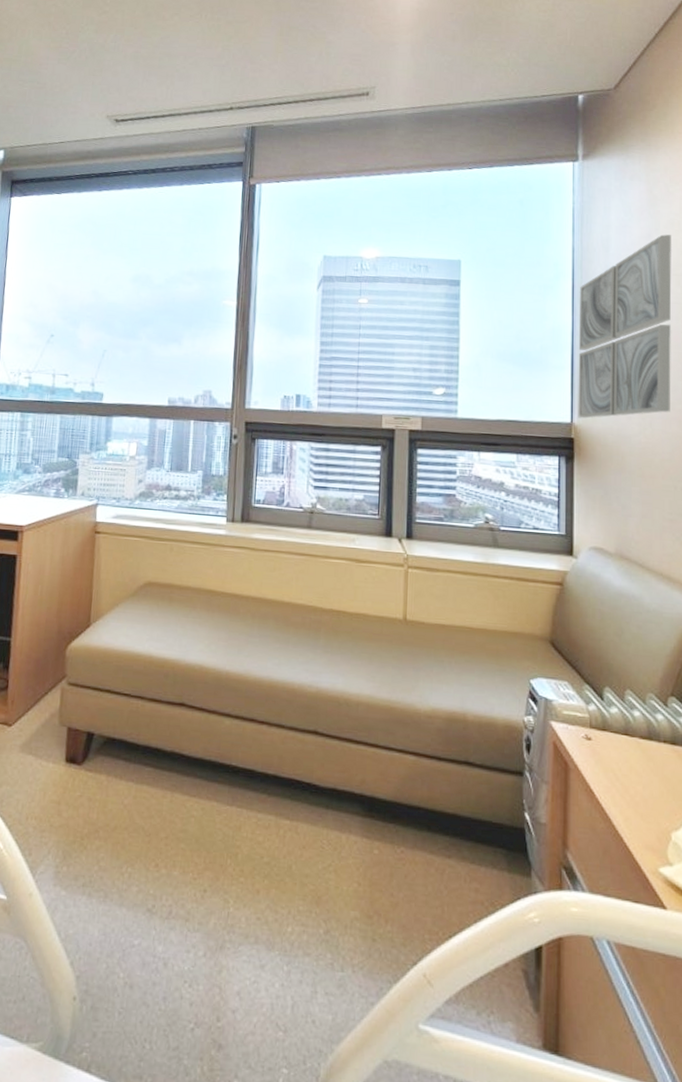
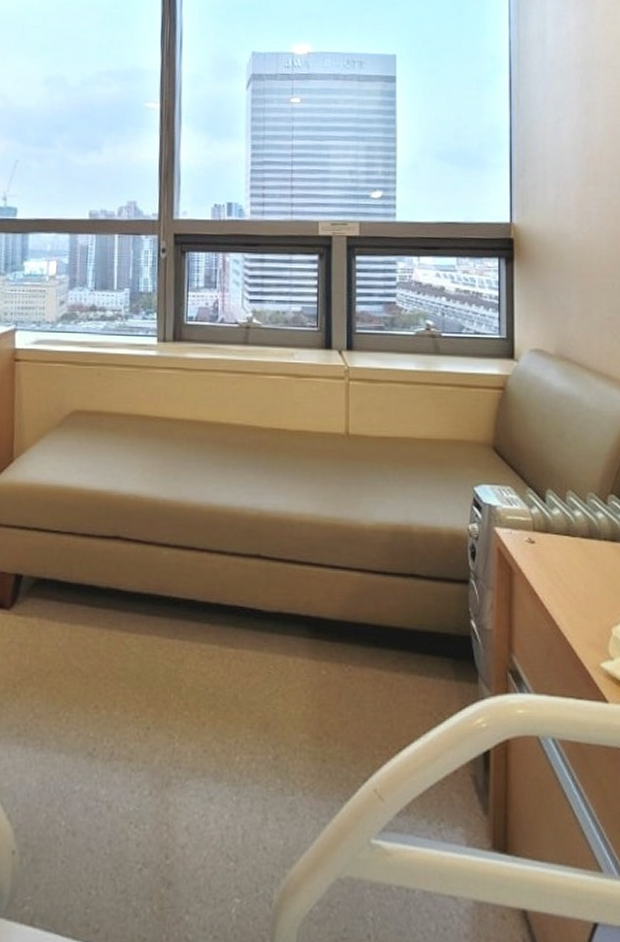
wall art: present [578,234,672,419] -> none [516,25,608,218]

